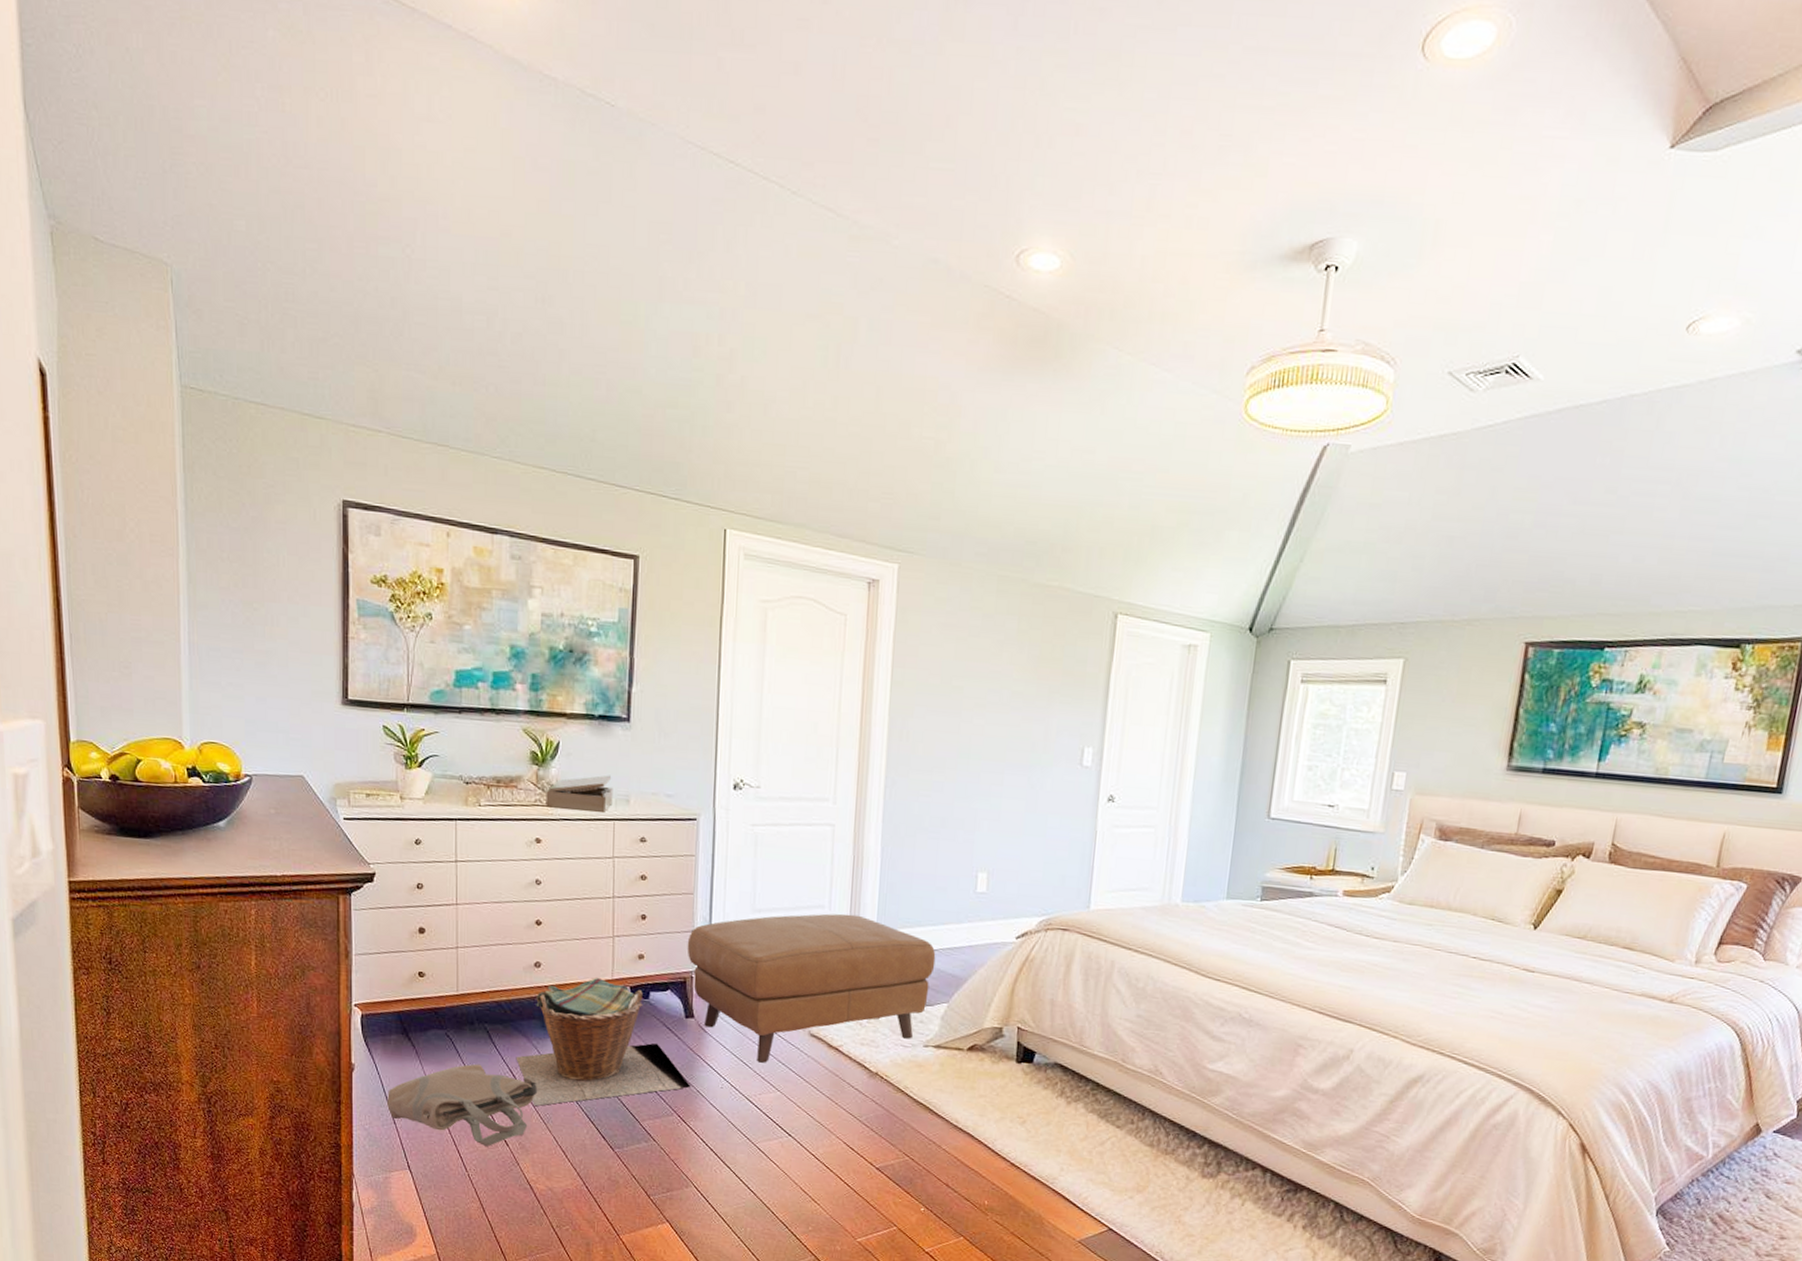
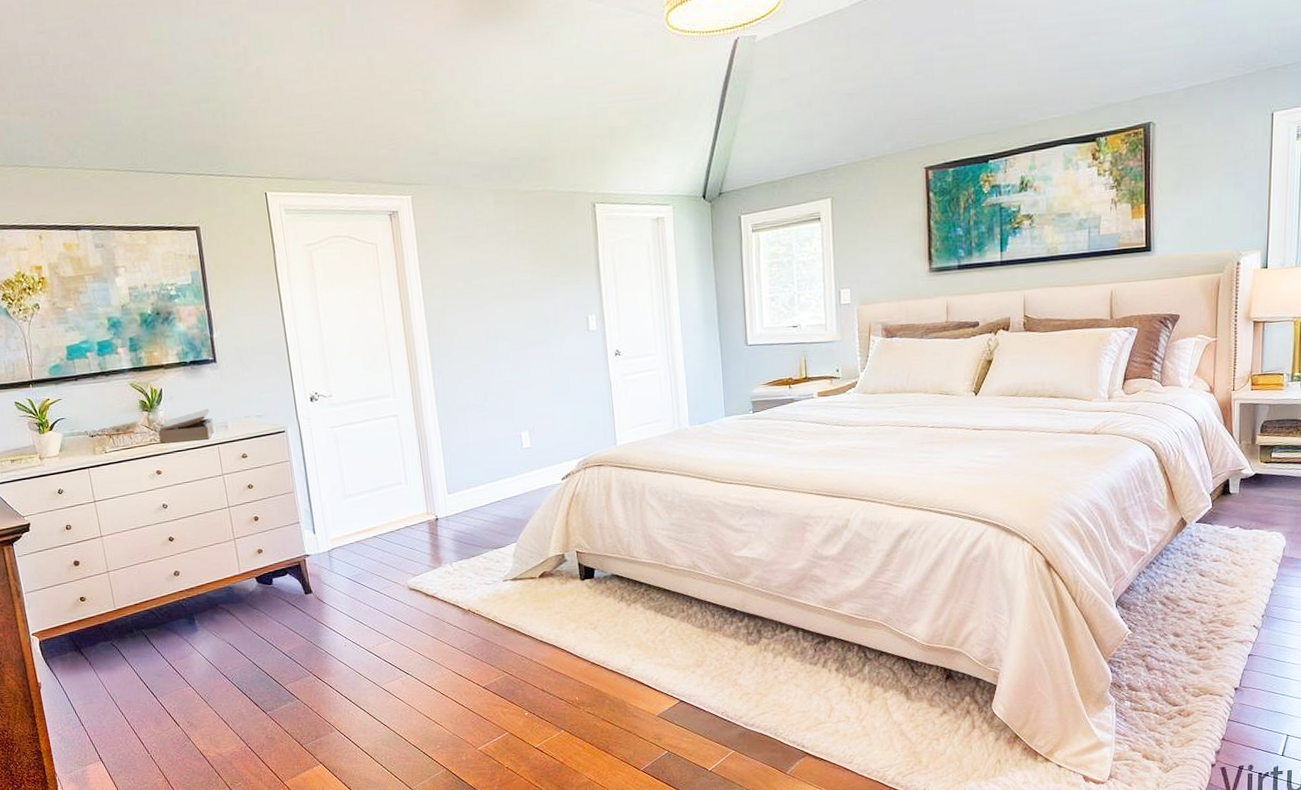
tote bag: present [387,1064,538,1146] -> none [72,663,196,730]
laundry basket: present [516,978,690,1106] -> none [172,575,320,689]
ottoman: present [687,913,936,1063] -> none [295,484,501,619]

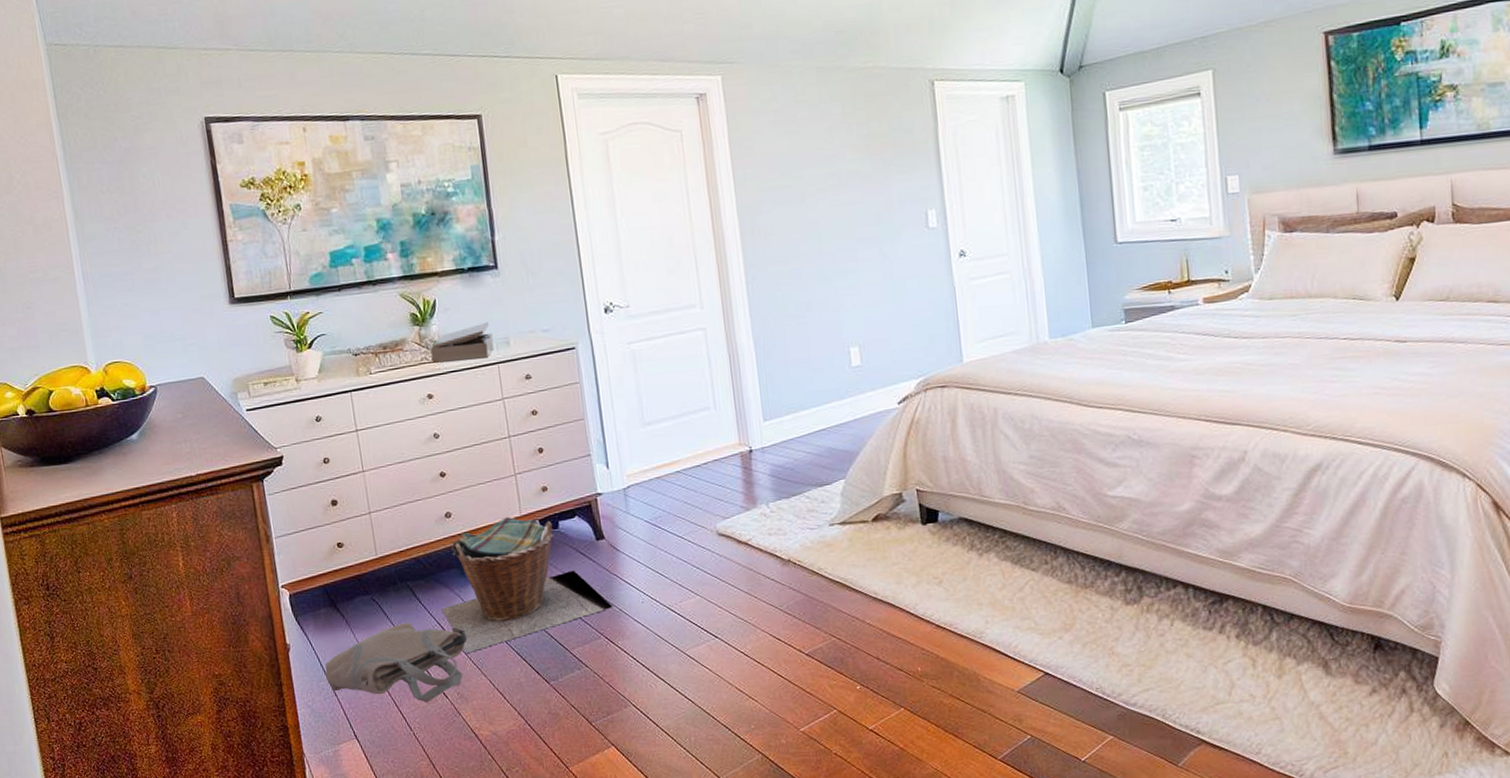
tote bag: none [72,663,196,730] -> present [325,622,468,702]
laundry basket: none [172,575,320,689] -> present [441,517,613,653]

